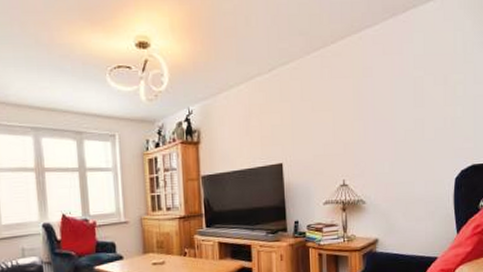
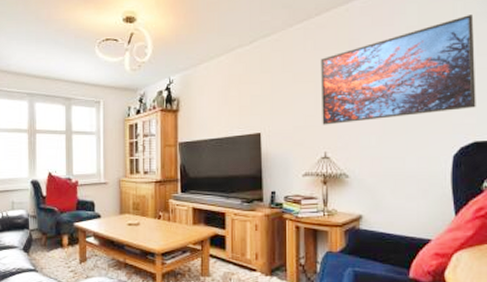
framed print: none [337,45,474,154] -> present [320,15,476,125]

